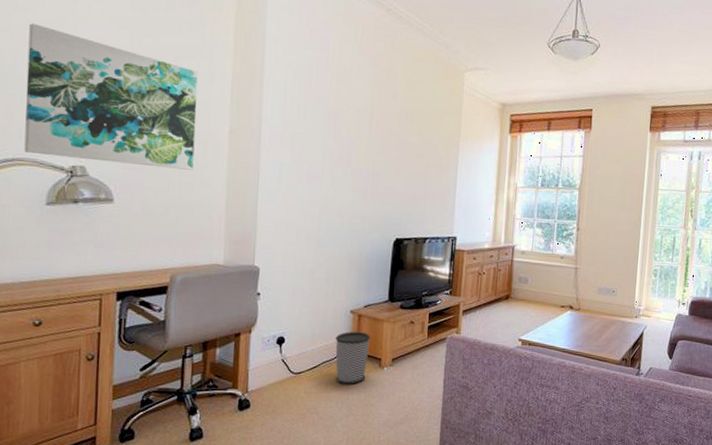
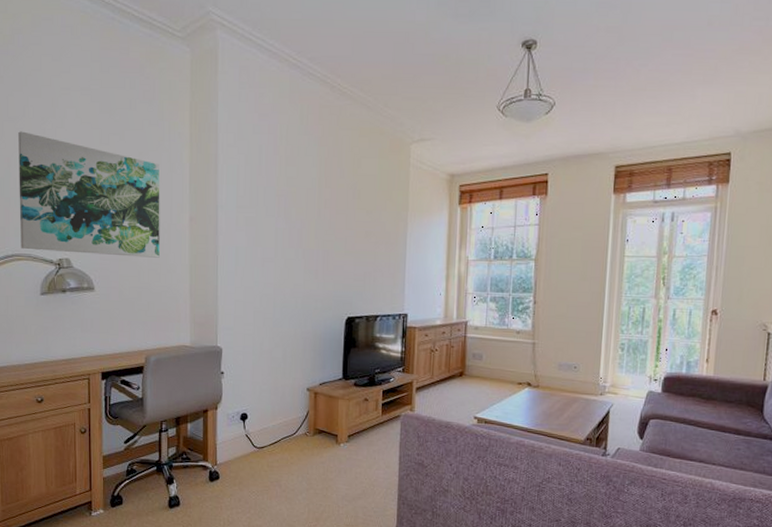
wastebasket: present [335,332,370,384] -> none [293,409,326,460]

